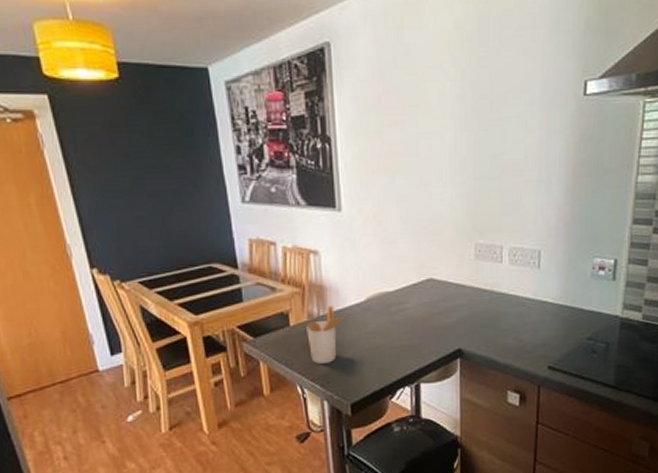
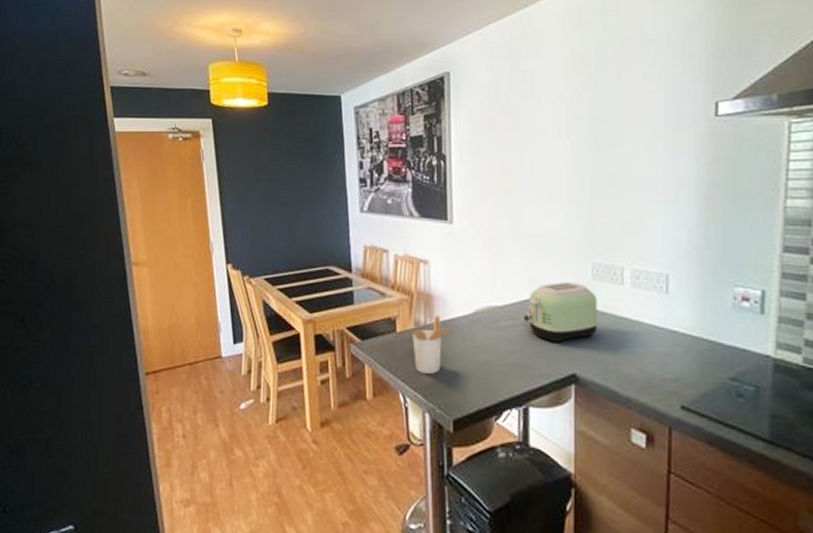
toaster: none [413,263,480,322] -> present [523,282,598,343]

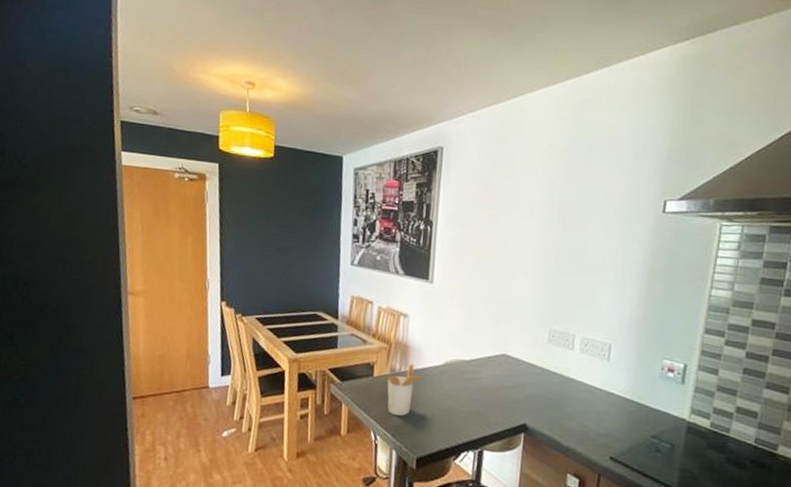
toaster: present [523,282,598,343] -> none [486,343,551,396]

